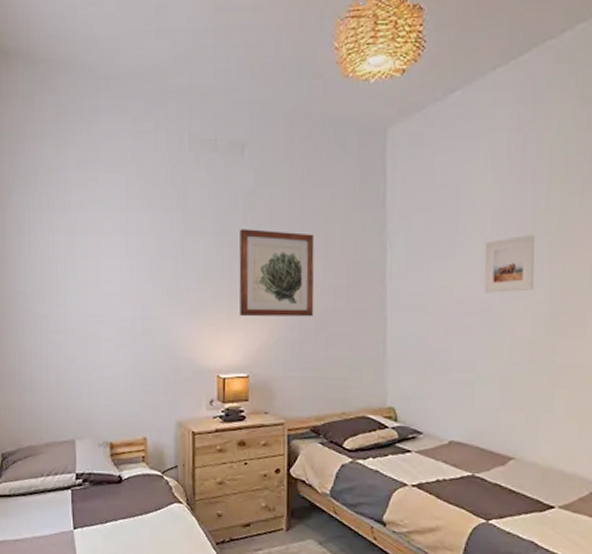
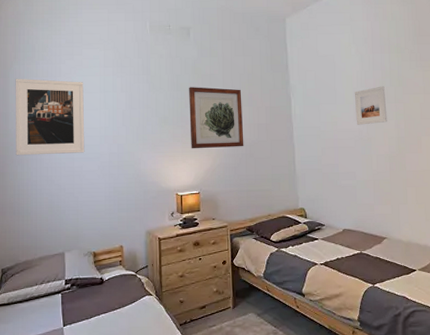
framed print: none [14,211,101,315] -> present [15,78,85,156]

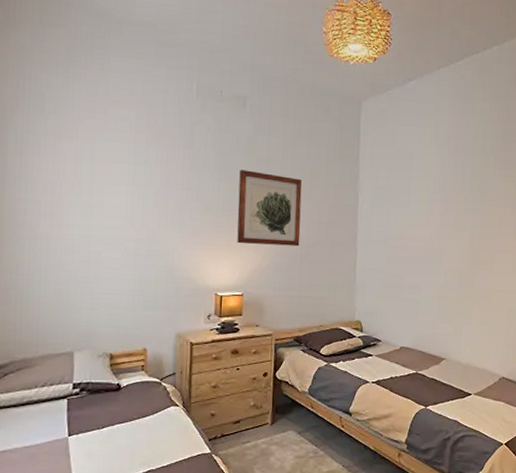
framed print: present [15,78,85,156] -> none [14,133,108,236]
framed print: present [354,86,387,125] -> none [428,193,464,235]

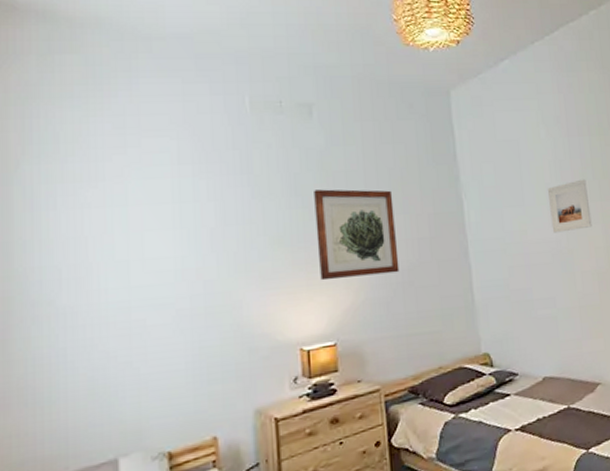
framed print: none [428,193,464,235] -> present [547,179,592,233]

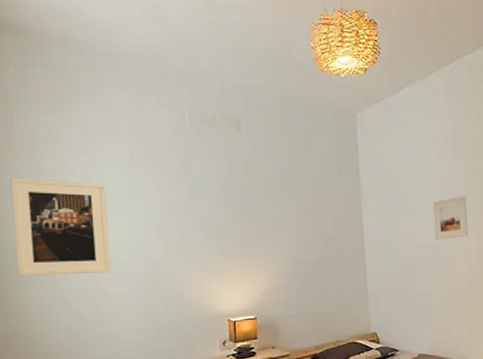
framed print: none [24,185,149,310] -> present [10,177,111,277]
wall art: present [314,189,400,281] -> none [241,193,308,267]

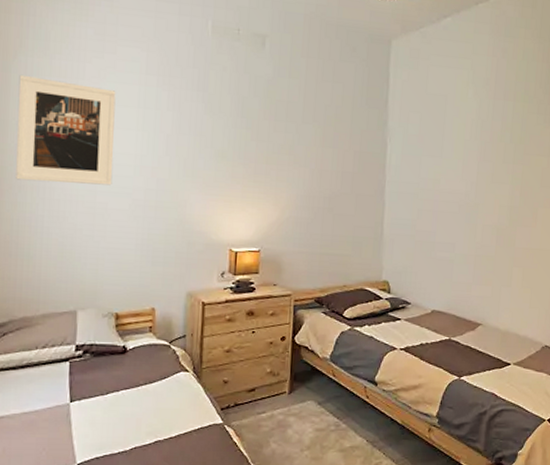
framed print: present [433,196,468,240] -> none [463,141,503,187]

